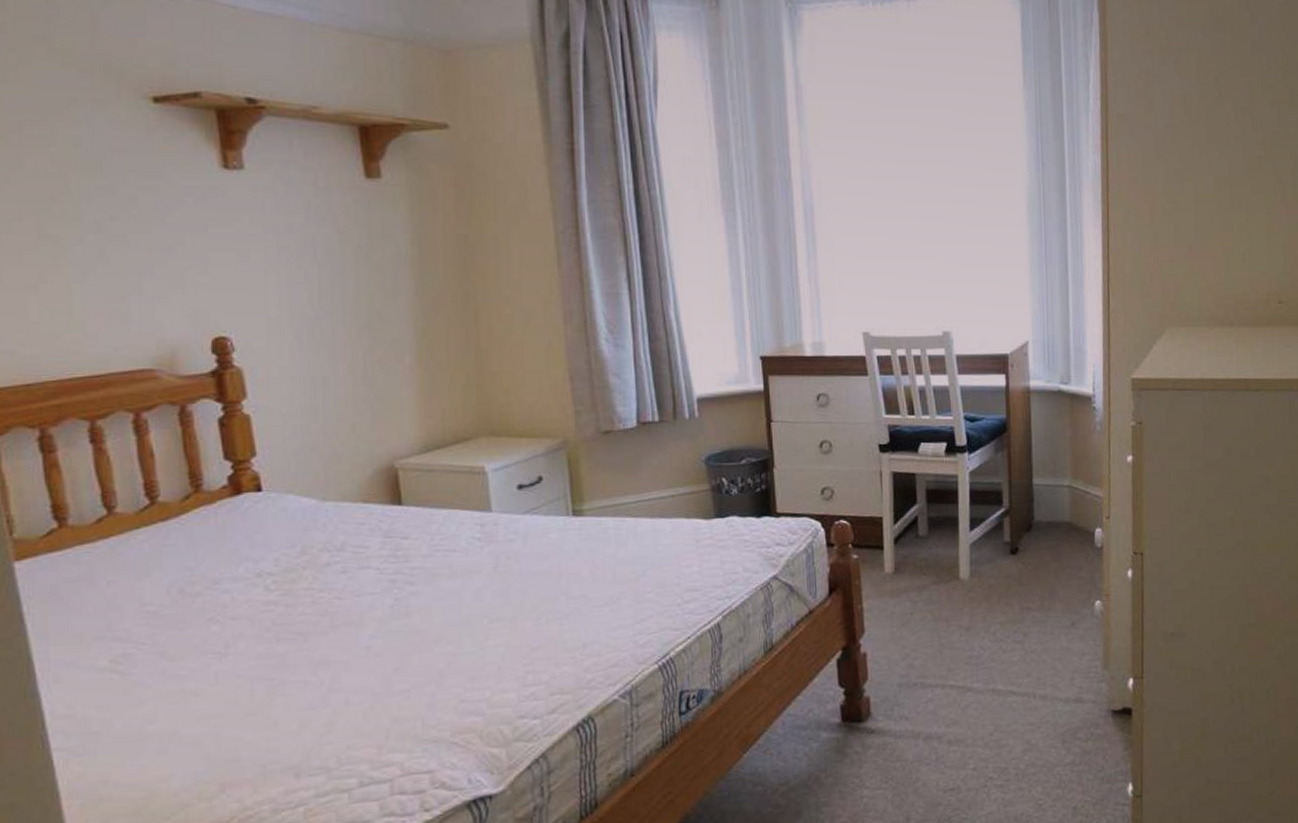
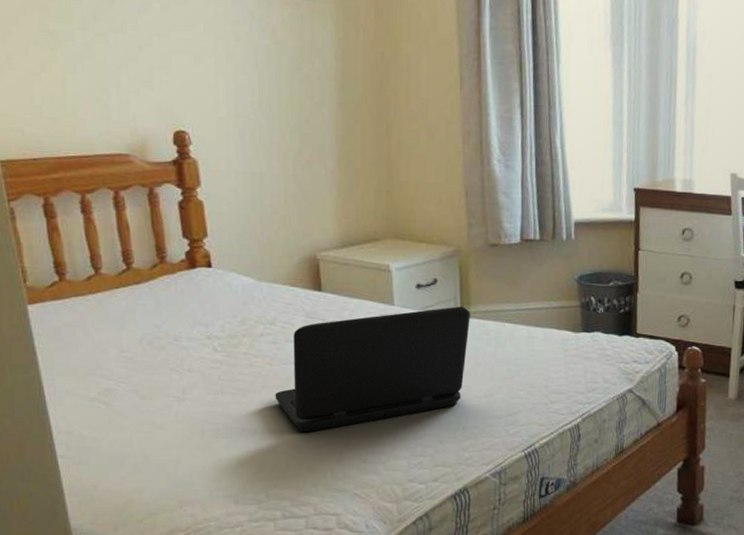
laptop: none [346,504,584,676] -> present [275,306,470,433]

